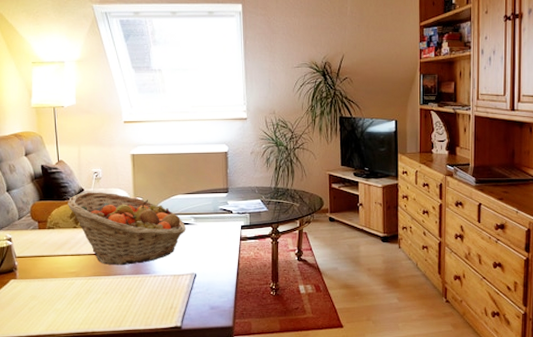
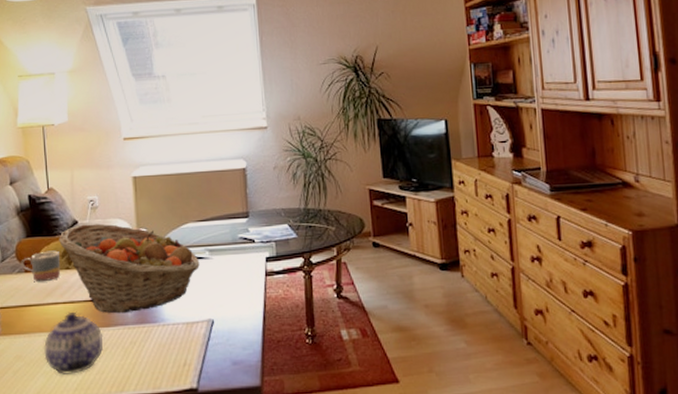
mug: none [35,212,69,238] -> present [21,250,61,282]
teapot: none [55,263,105,312] -> present [44,313,103,374]

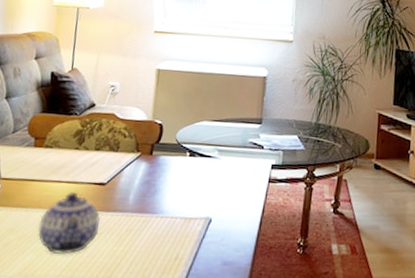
mug: present [21,250,61,282] -> none [31,129,72,159]
fruit basket: present [59,223,200,314] -> none [73,108,208,201]

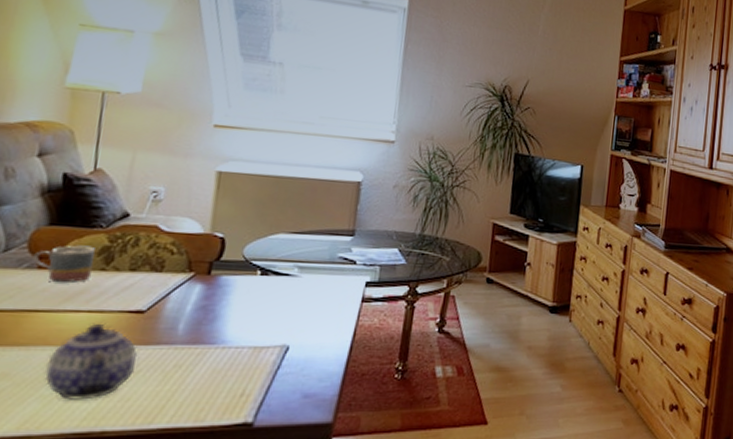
mug: none [31,129,72,159] -> present [33,245,95,283]

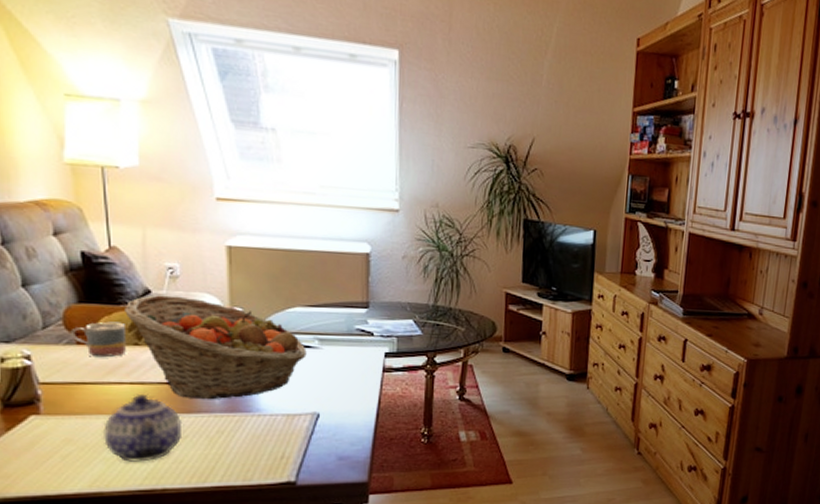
fruit basket: none [97,218,285,331] -> present [124,295,307,400]

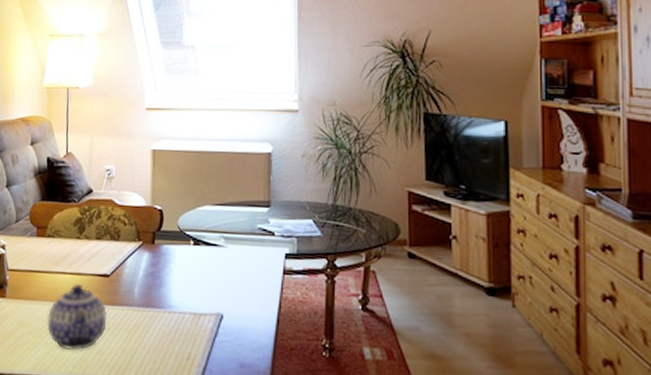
mug: present [71,321,127,358] -> none [33,217,72,249]
fruit basket: present [124,295,307,400] -> none [72,194,213,294]

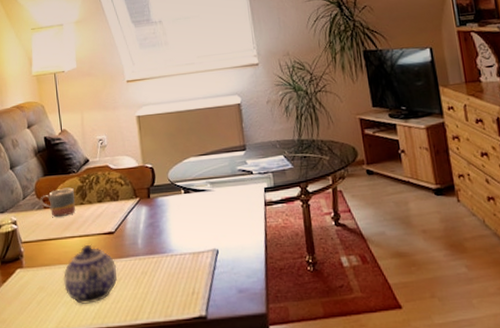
mug: none [33,217,72,249] -> present [40,187,76,218]

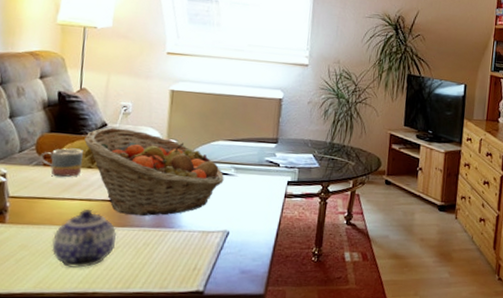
fruit basket: none [73,161,202,246] -> present [84,127,224,216]

